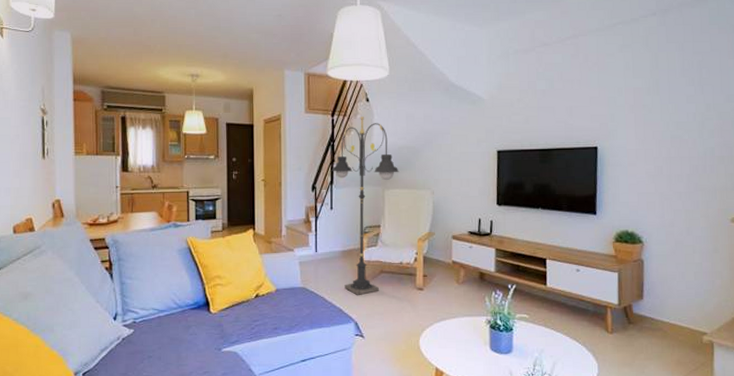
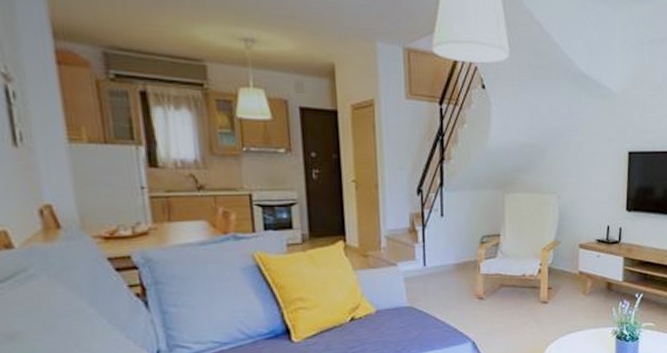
floor lamp: present [331,117,399,295] -> none [440,107,522,312]

